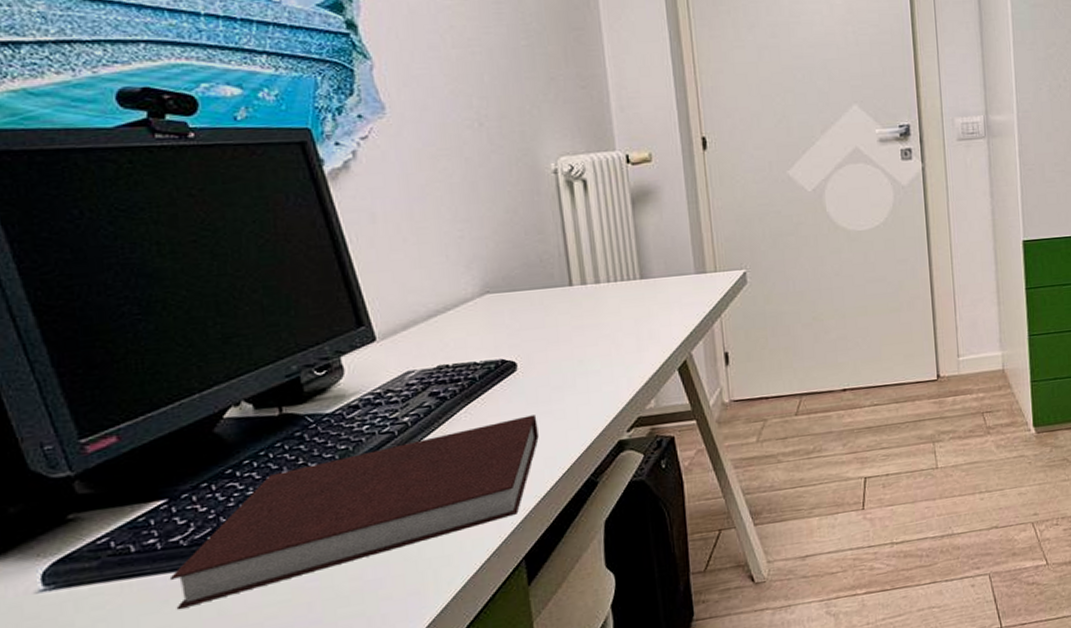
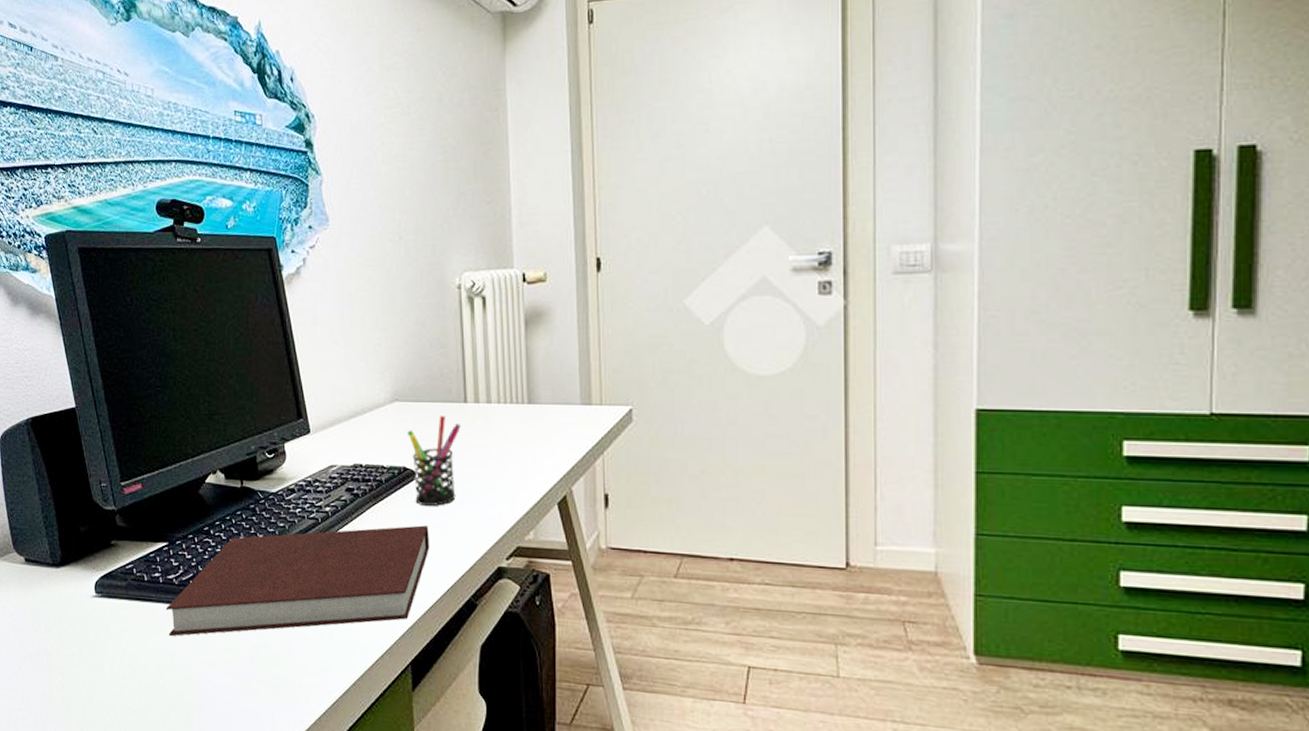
pen holder: none [504,301,567,396] -> present [408,415,461,506]

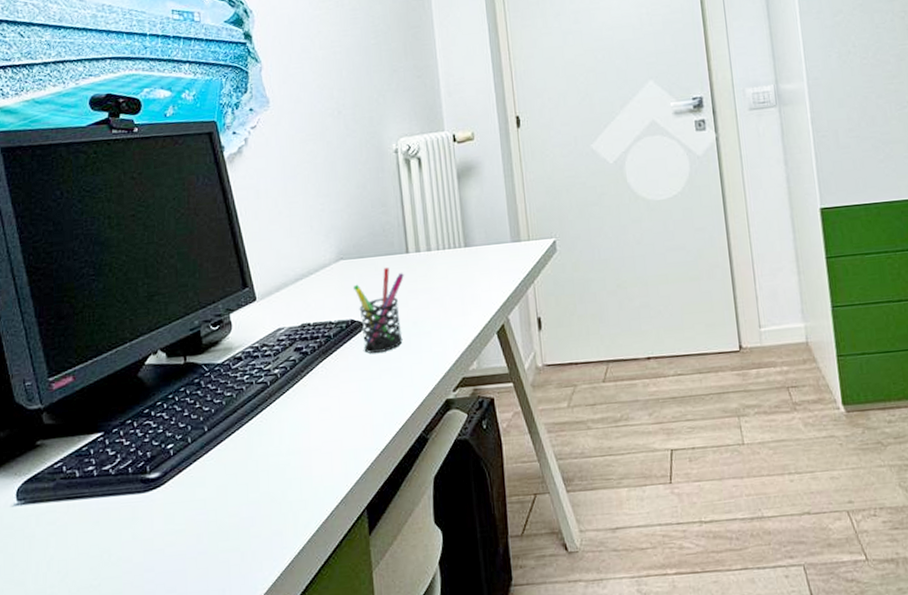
notebook: present [165,525,429,637] -> none [100,372,380,531]

